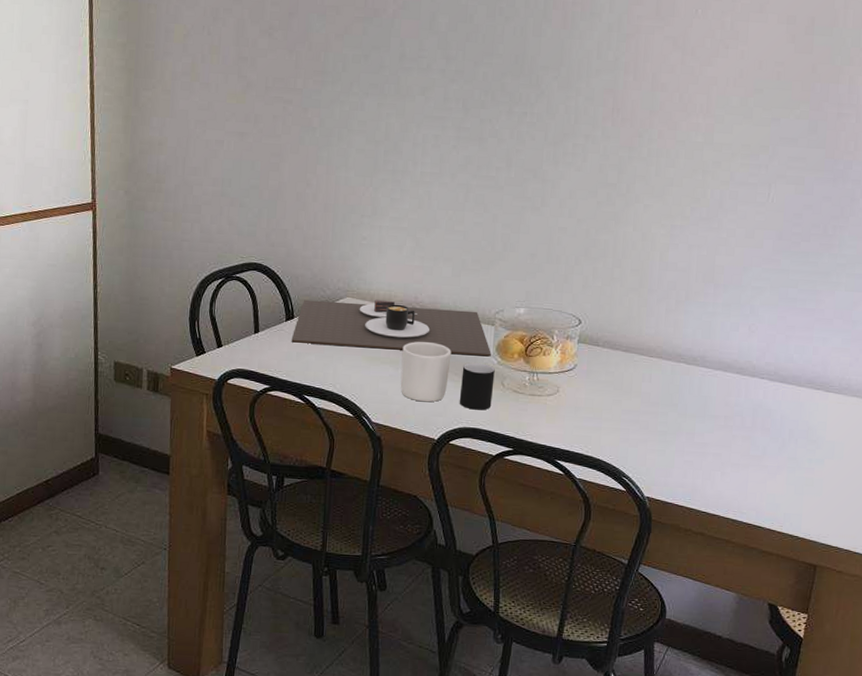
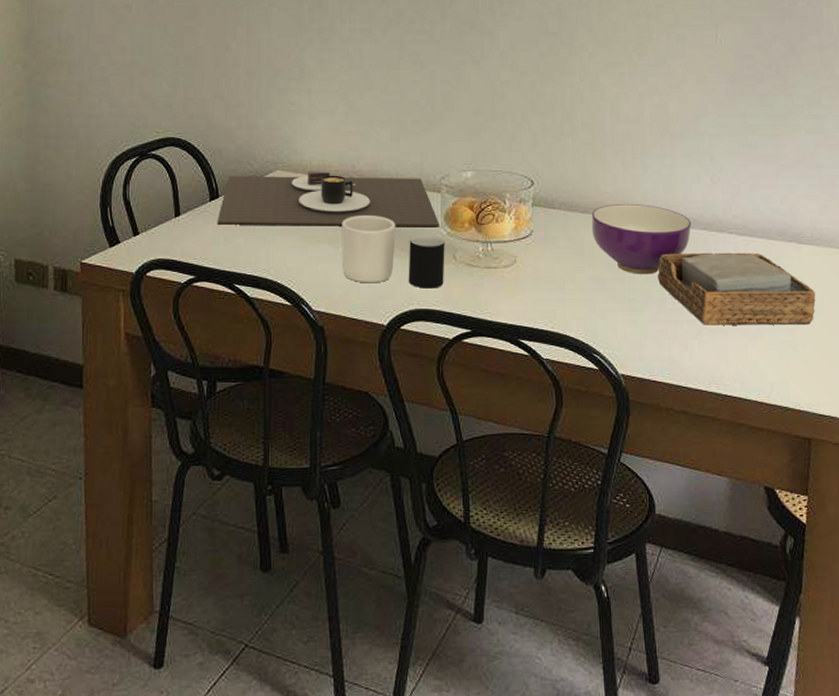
bowl: none [631,345,726,411] -> present [591,204,692,274]
napkin holder: none [689,393,837,465] -> present [658,252,816,325]

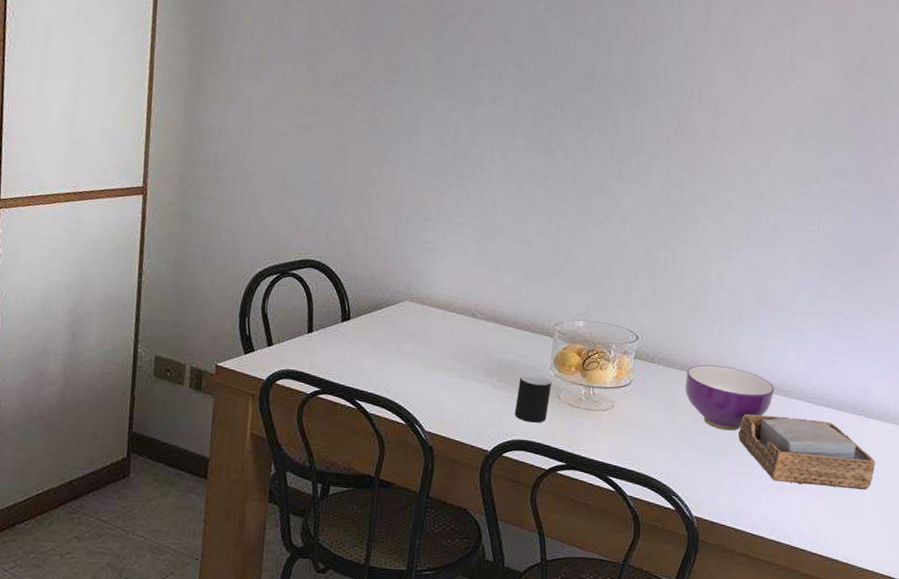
place setting: present [217,171,440,228] -> none [345,301,549,369]
mug: present [341,214,396,283] -> none [456,349,509,413]

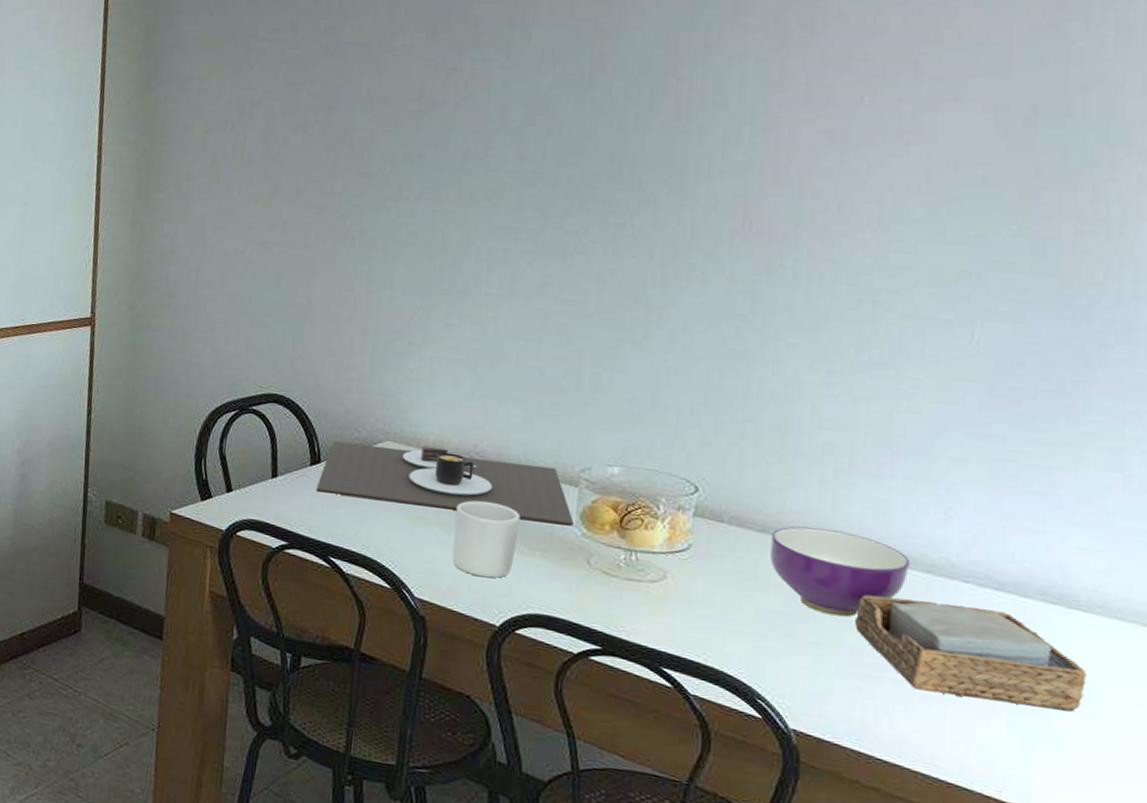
place setting: none [345,301,549,369] -> present [316,441,574,526]
mug: none [456,349,509,413] -> present [452,500,521,579]
cup: present [514,373,552,423] -> none [529,531,579,594]

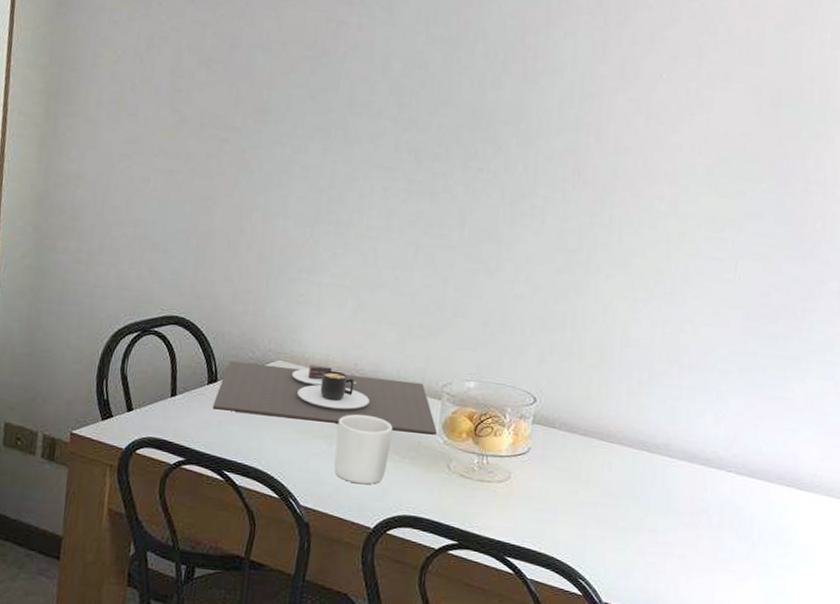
bowl: present [769,526,911,617] -> none [589,429,692,505]
napkin holder: present [855,594,1086,712] -> none [651,485,809,572]

